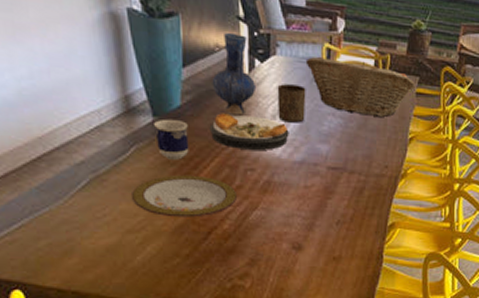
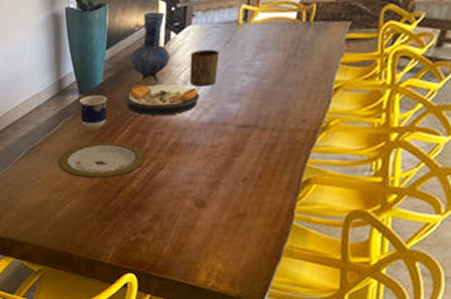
fruit basket: present [305,57,415,117] -> none [220,15,345,71]

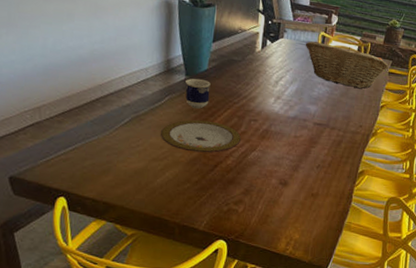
plate: present [125,84,200,116] -> none [226,77,287,107]
vase: present [130,11,171,85] -> none [232,20,266,80]
cup: present [189,49,219,87] -> none [280,59,303,88]
fruit basket: none [220,15,345,71] -> present [305,41,388,89]

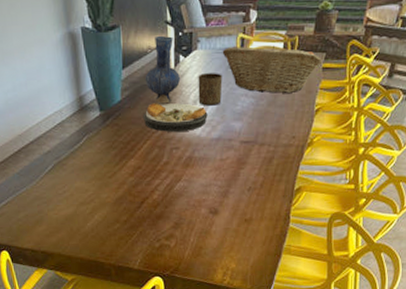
plate: present [161,119,242,153] -> none [84,156,165,191]
cup: present [185,78,211,109] -> none [101,112,127,145]
plate: none [226,77,287,107] -> present [143,103,208,132]
vase: none [232,20,266,80] -> present [145,35,181,104]
cup: none [280,59,303,88] -> present [198,73,223,106]

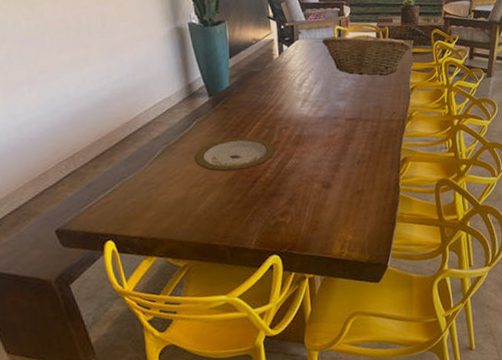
plate: none [84,156,165,191] -> present [195,137,276,172]
plate: present [143,103,208,132] -> none [251,87,313,114]
vase: present [145,35,181,104] -> none [251,28,286,88]
cup: present [198,73,223,106] -> none [301,59,325,89]

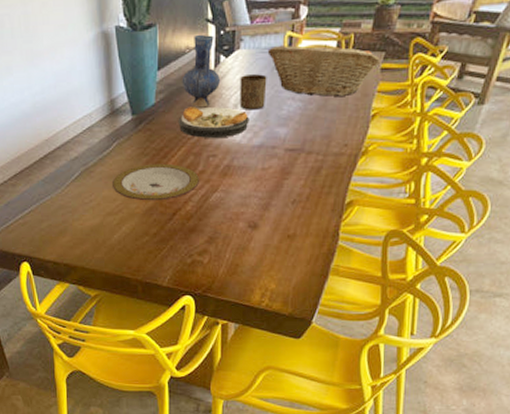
vase: none [251,28,286,88] -> present [182,34,221,108]
plate: none [251,87,313,114] -> present [178,107,249,138]
cup: none [301,59,325,89] -> present [240,74,267,110]

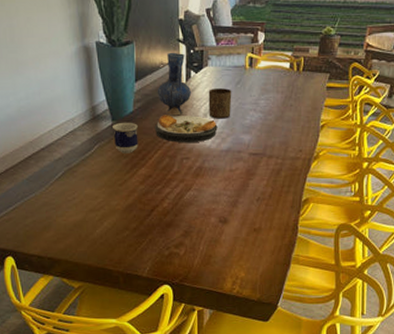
plate: present [113,163,200,201] -> none [94,164,176,199]
cup: none [133,116,160,151] -> present [113,122,138,154]
fruit basket: present [267,44,380,97] -> none [231,65,326,109]

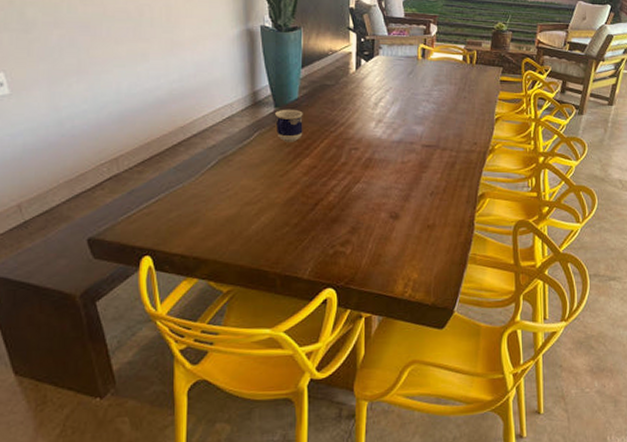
plate: present [154,115,218,142] -> none [321,103,389,132]
vase: present [157,52,192,116] -> none [325,39,362,104]
cup: present [208,88,232,119] -> none [379,78,404,109]

